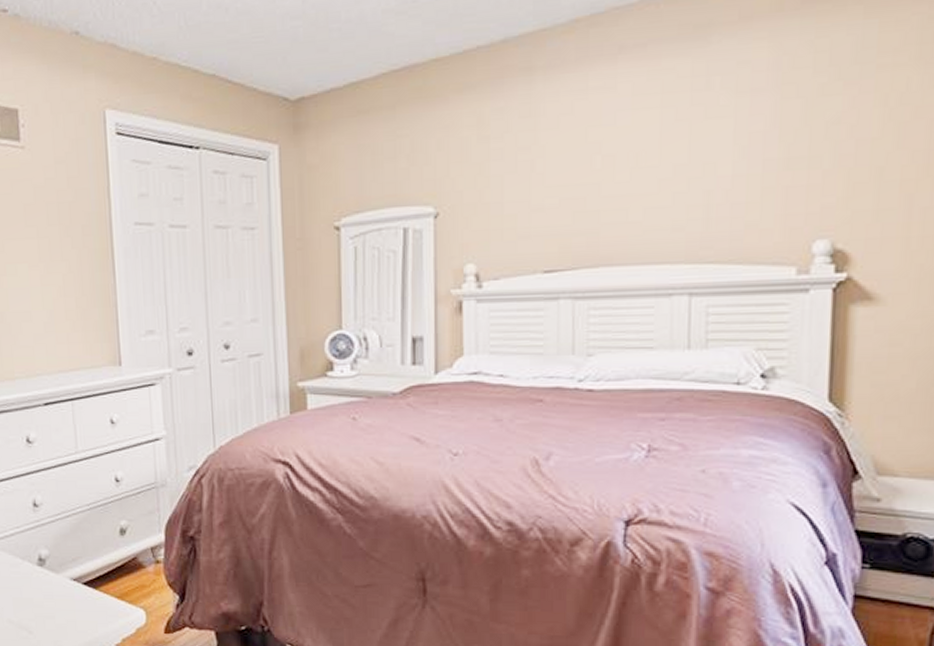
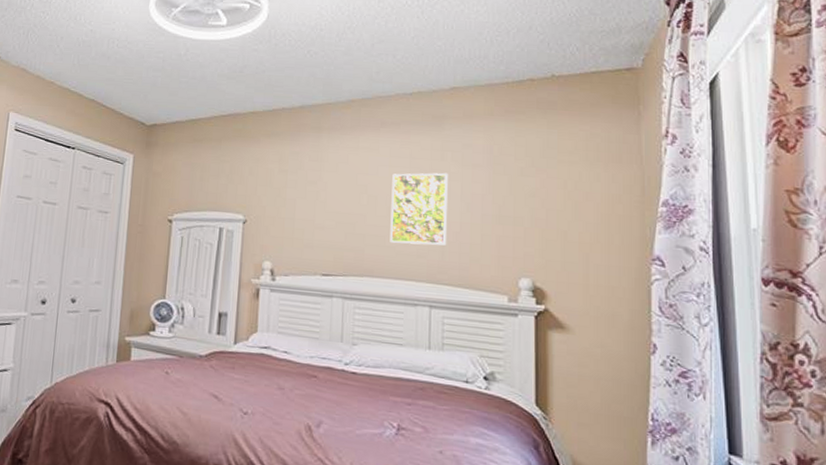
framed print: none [634,107,716,216] -> present [390,172,448,246]

